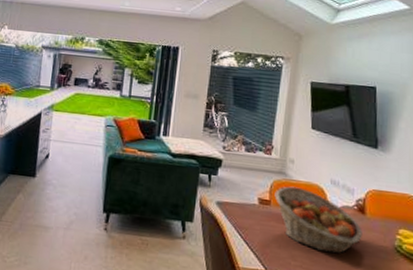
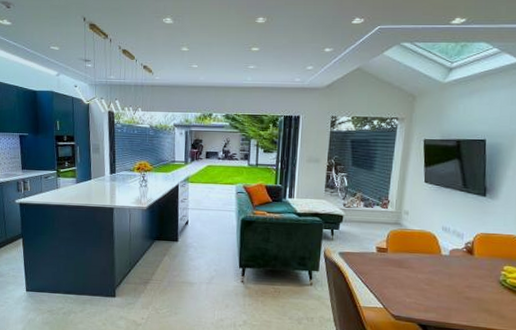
fruit basket: present [274,186,363,254] -> none [391,235,471,290]

